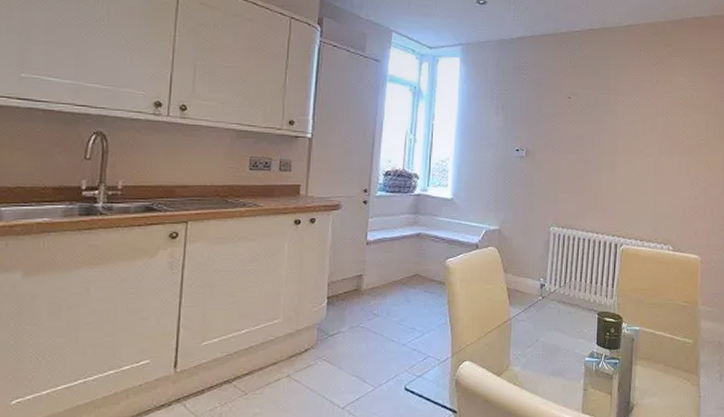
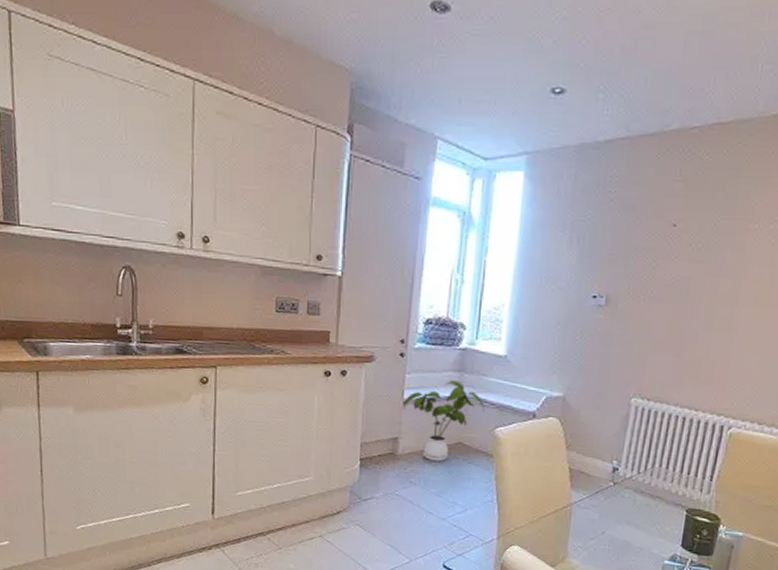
house plant: none [365,222,437,293] -> present [402,381,485,462]

